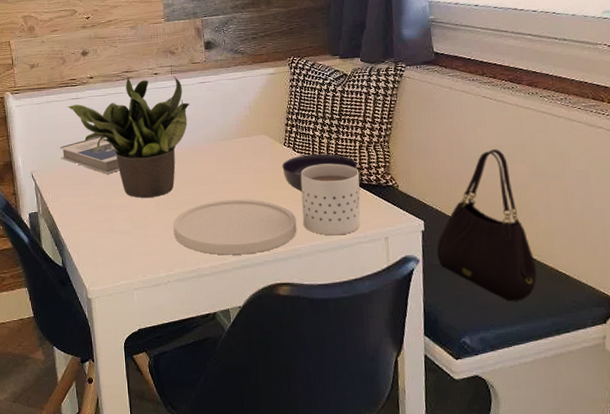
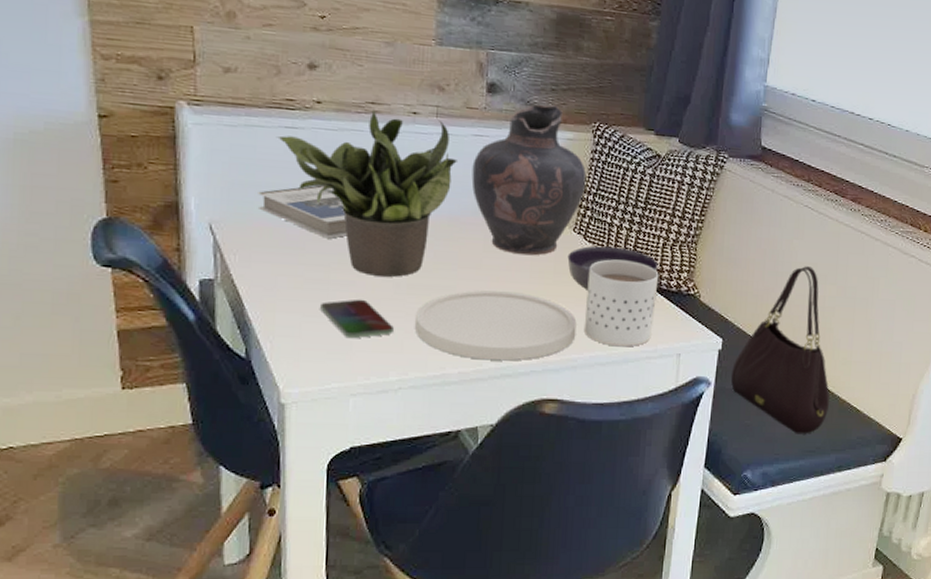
smartphone: none [107,216,160,247] -> present [320,299,395,339]
vase: none [201,50,290,170] -> present [471,104,587,256]

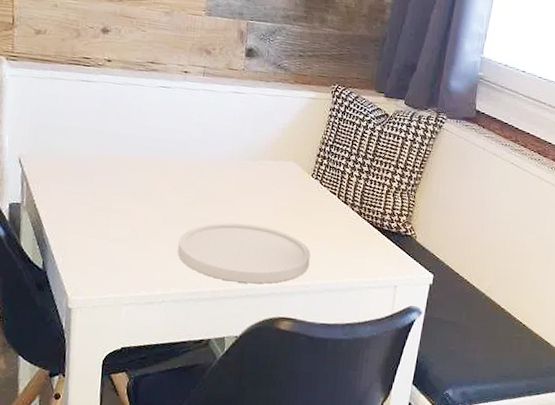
hardback book: present [257,184,347,239] -> none [57,129,127,174]
potted plant: present [276,108,457,277] -> none [74,67,219,209]
smartphone: present [320,299,395,339] -> none [103,225,162,258]
vase: present [471,104,587,256] -> none [229,68,325,196]
bowl: present [567,245,658,292] -> none [305,190,382,229]
mug: present [583,259,659,347] -> none [316,202,382,278]
handbag: present [730,266,830,434] -> none [438,215,525,362]

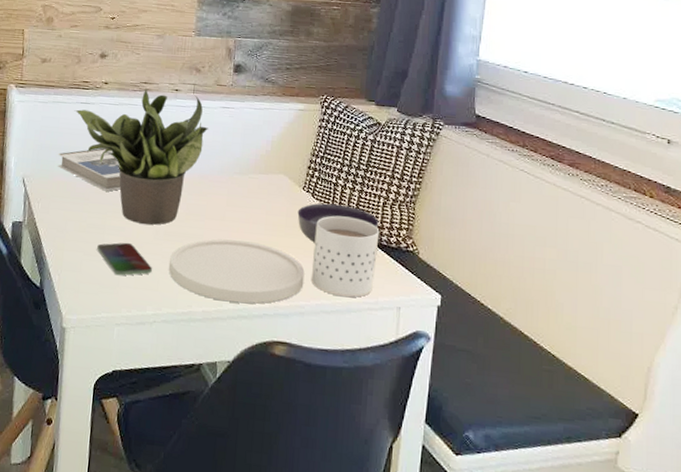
hardback book: none [57,129,127,174] -> present [57,148,121,192]
potted plant: none [74,67,219,209] -> present [74,87,208,225]
smartphone: none [103,225,162,258] -> present [97,242,153,276]
bowl: none [305,190,382,229] -> present [297,203,379,245]
mug: none [316,202,382,278] -> present [311,215,380,298]

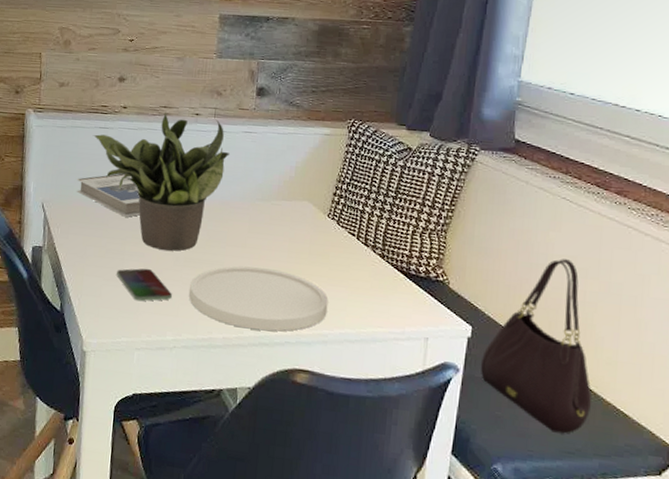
bowl: present [297,203,379,245] -> none [321,230,408,273]
mug: present [311,215,380,298] -> none [334,243,408,327]
handbag: none [450,228,555,399] -> present [480,259,592,434]

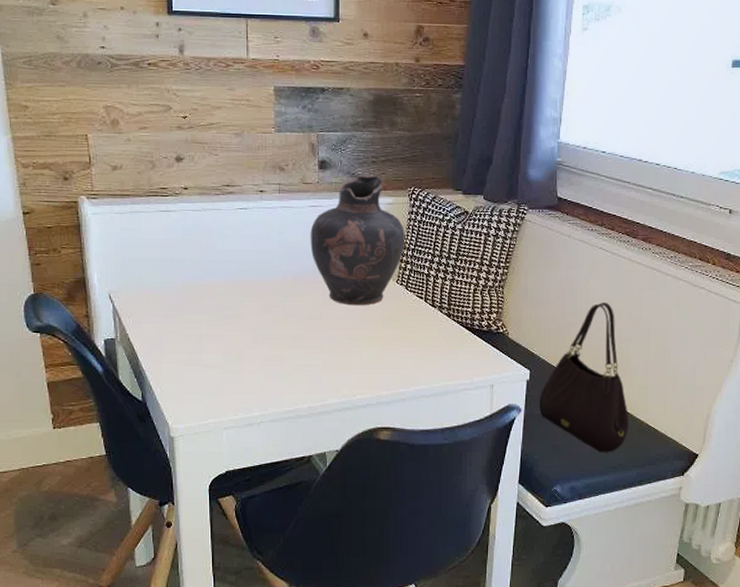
hardback book: present [76,173,141,217] -> none [144,256,214,300]
potted plant: present [92,111,230,251] -> none [154,190,298,330]
smartphone: present [117,268,173,302] -> none [197,349,255,382]
plate: present [189,266,329,332] -> none [272,337,403,396]
vase: none [240,104,341,238] -> present [310,175,406,306]

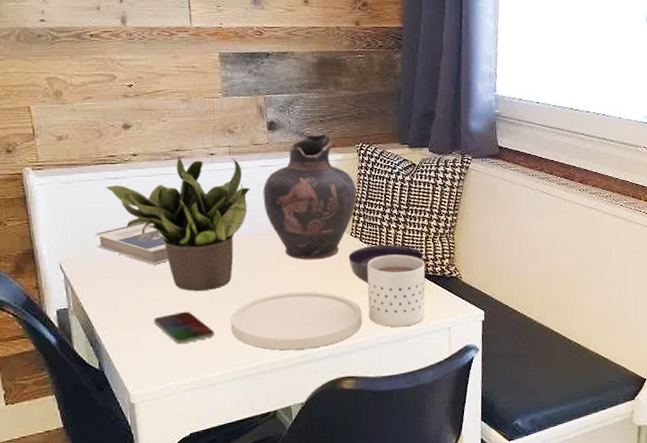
hardback book: none [144,256,214,300] -> present [95,221,169,265]
potted plant: none [154,190,298,330] -> present [104,155,250,291]
smartphone: none [197,349,255,382] -> present [154,311,215,345]
plate: none [272,337,403,396] -> present [231,291,363,351]
bowl: none [393,294,471,335] -> present [348,244,424,284]
mug: none [409,305,472,381] -> present [367,254,426,327]
handbag: present [538,302,630,453] -> none [494,242,581,384]

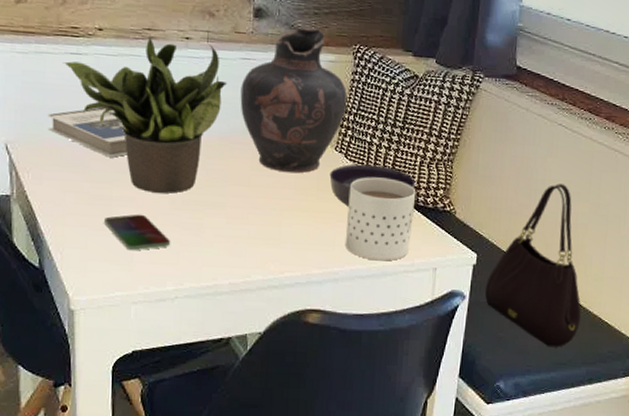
plate: present [231,291,363,351] -> none [190,206,338,273]
handbag: none [494,242,581,384] -> present [484,184,582,347]

